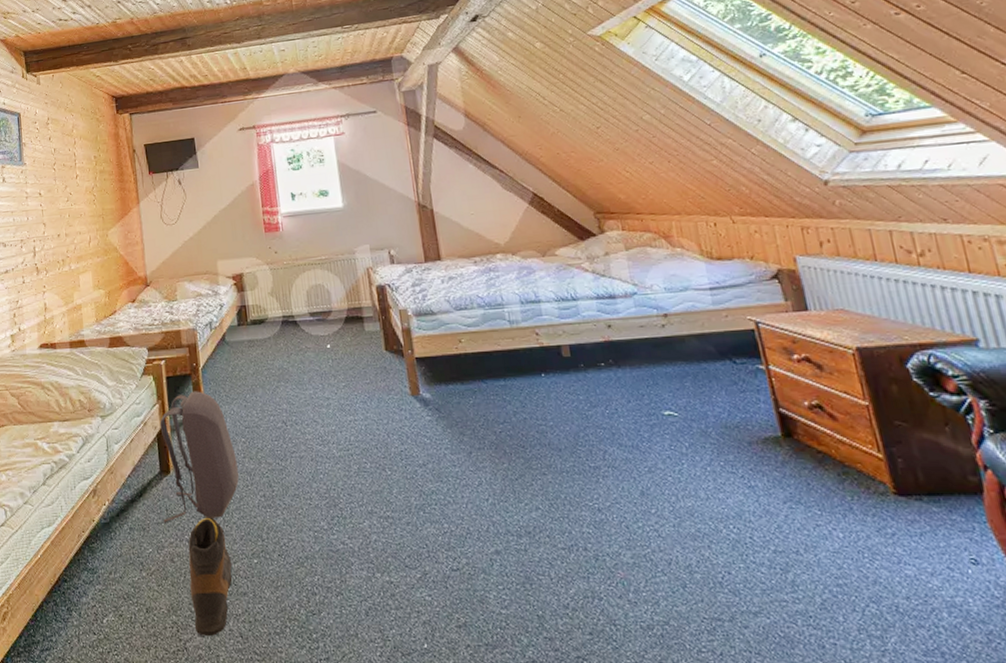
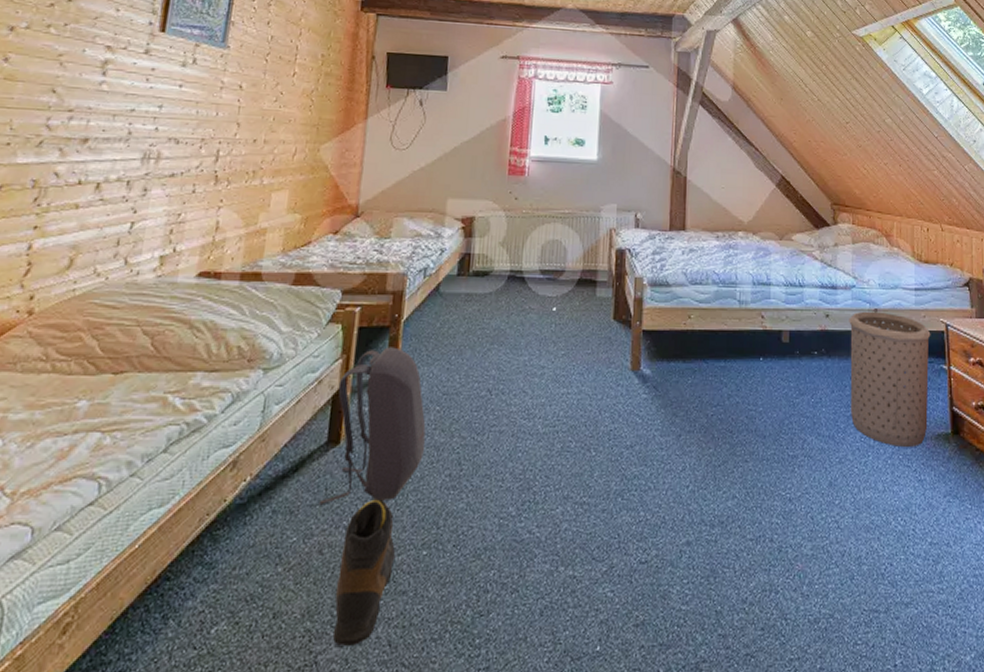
laundry basket: none [635,316,751,453] -> present [849,311,931,447]

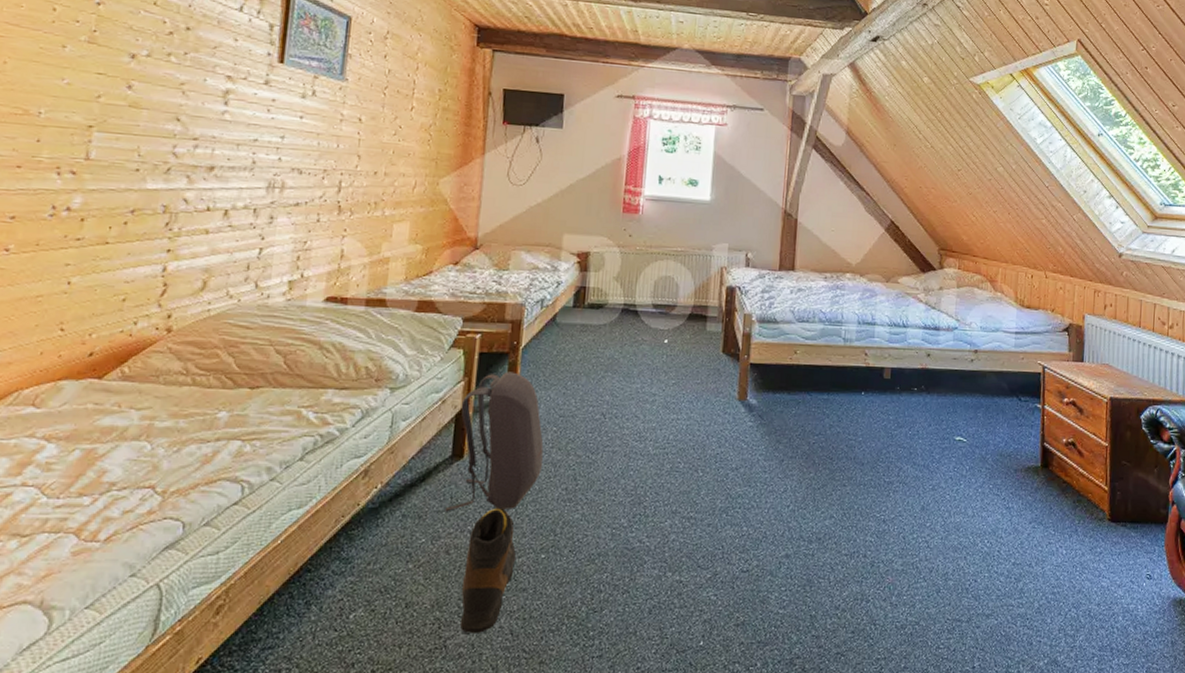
laundry basket: present [849,311,931,447] -> none [945,352,1028,478]

